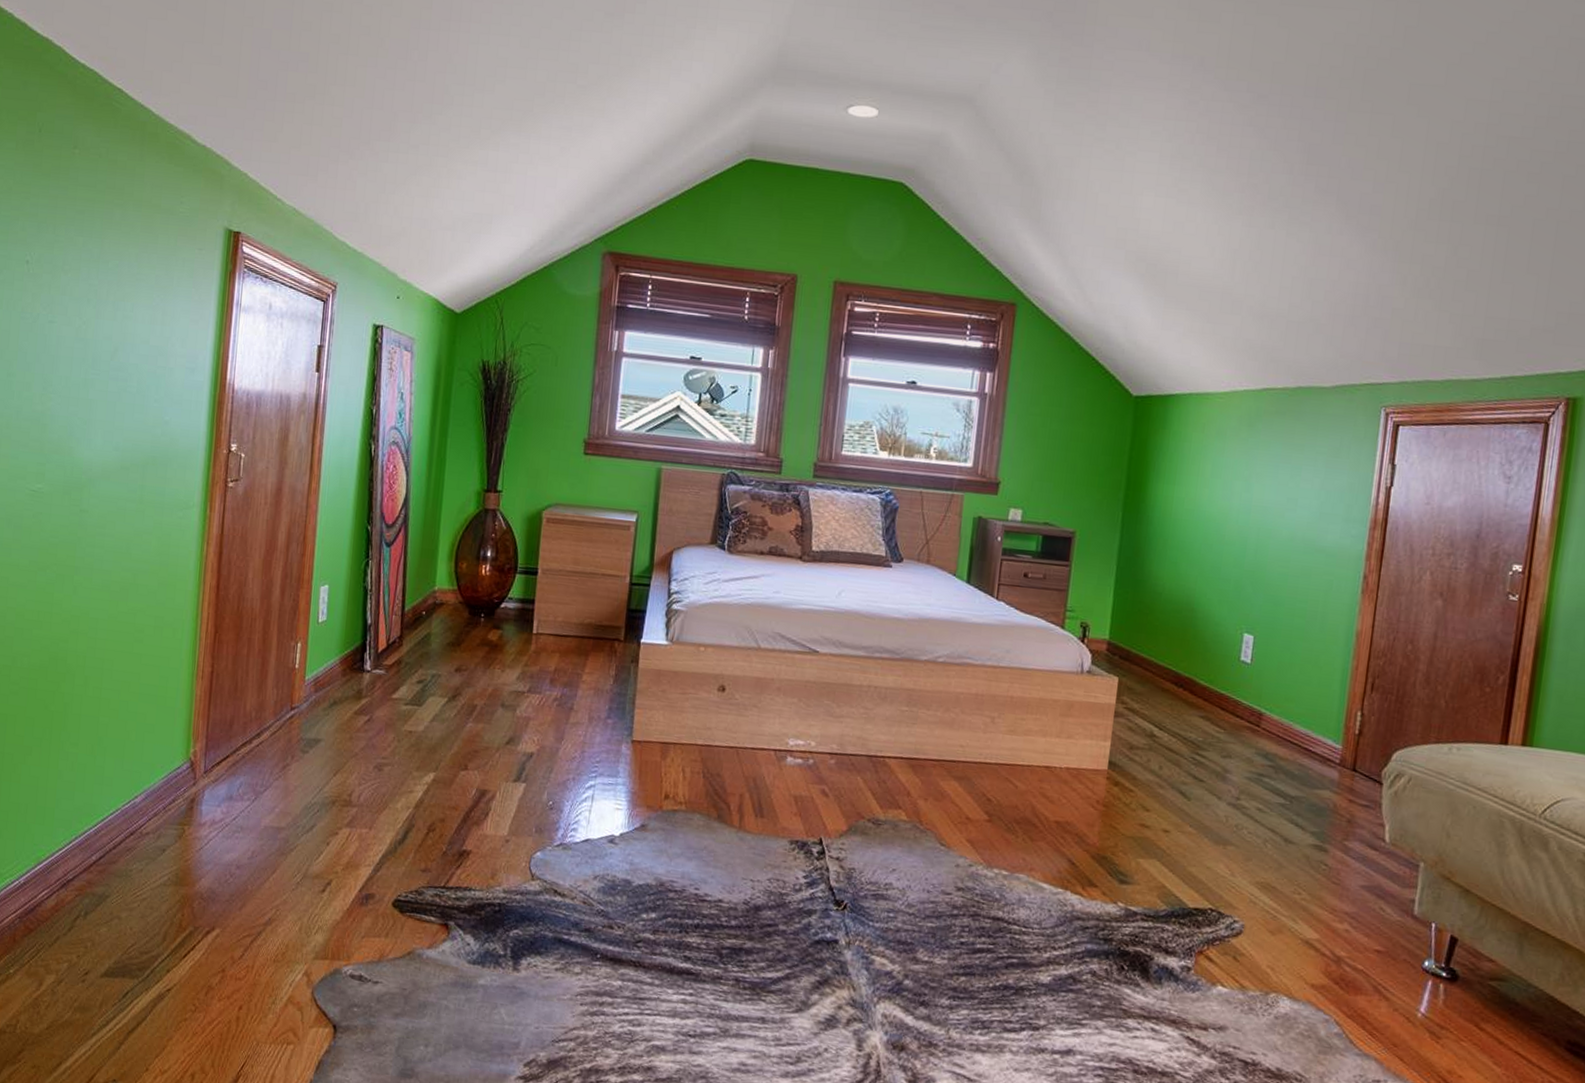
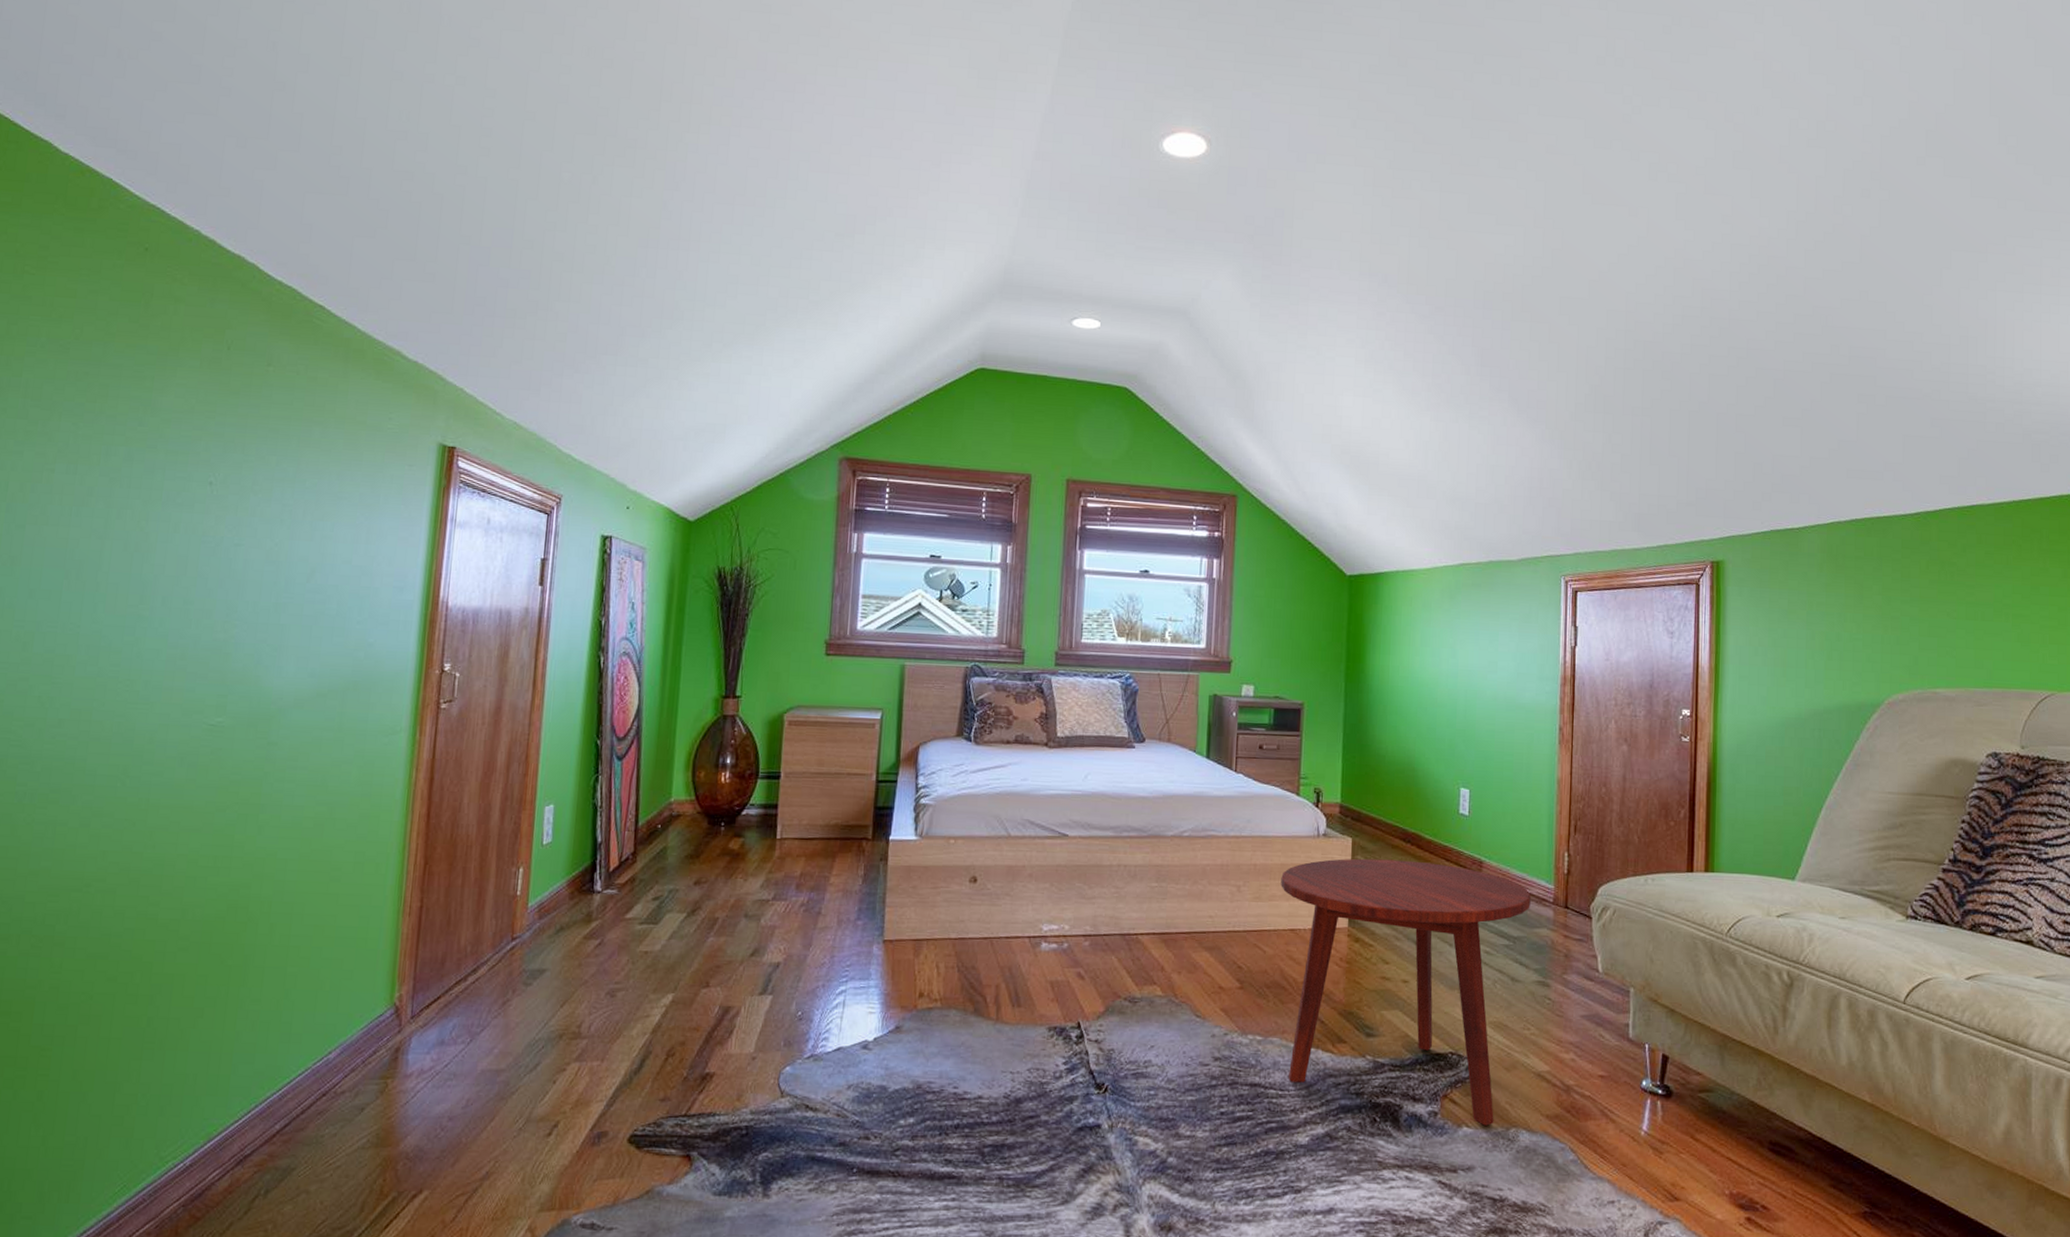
side table: none [1033,698,1314,988] -> present [1281,858,1531,1126]

